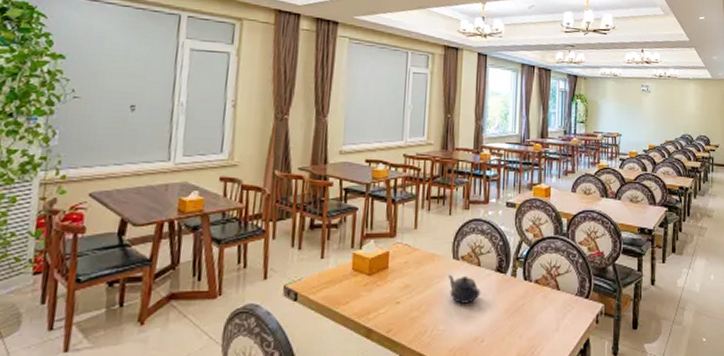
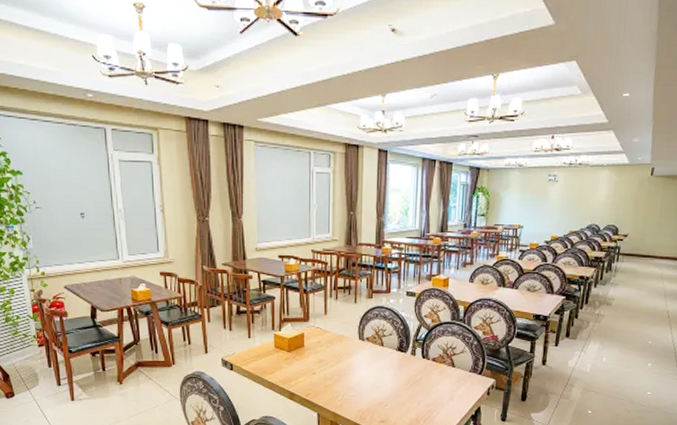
teapot: present [448,274,481,304] -> none [355,352,384,376]

